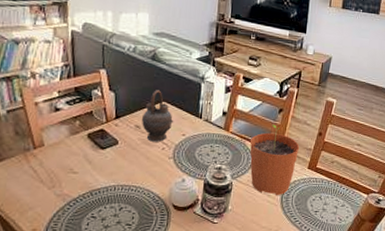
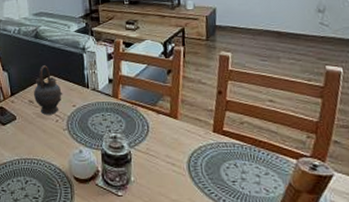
plant pot: present [249,124,300,196] -> none [141,87,199,165]

